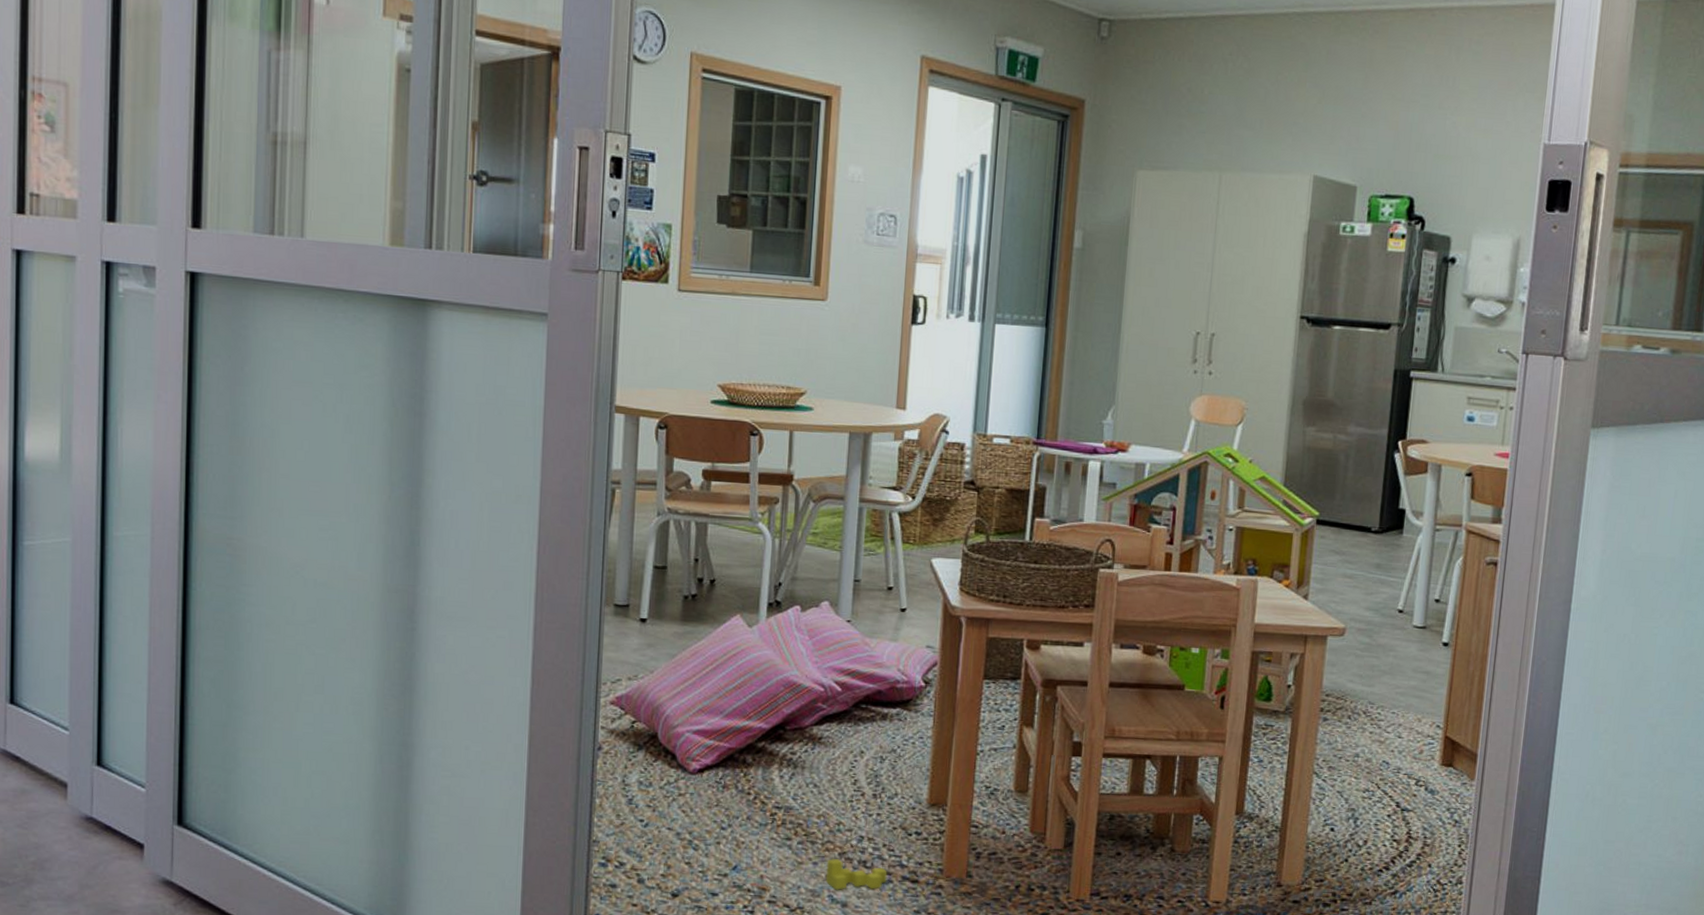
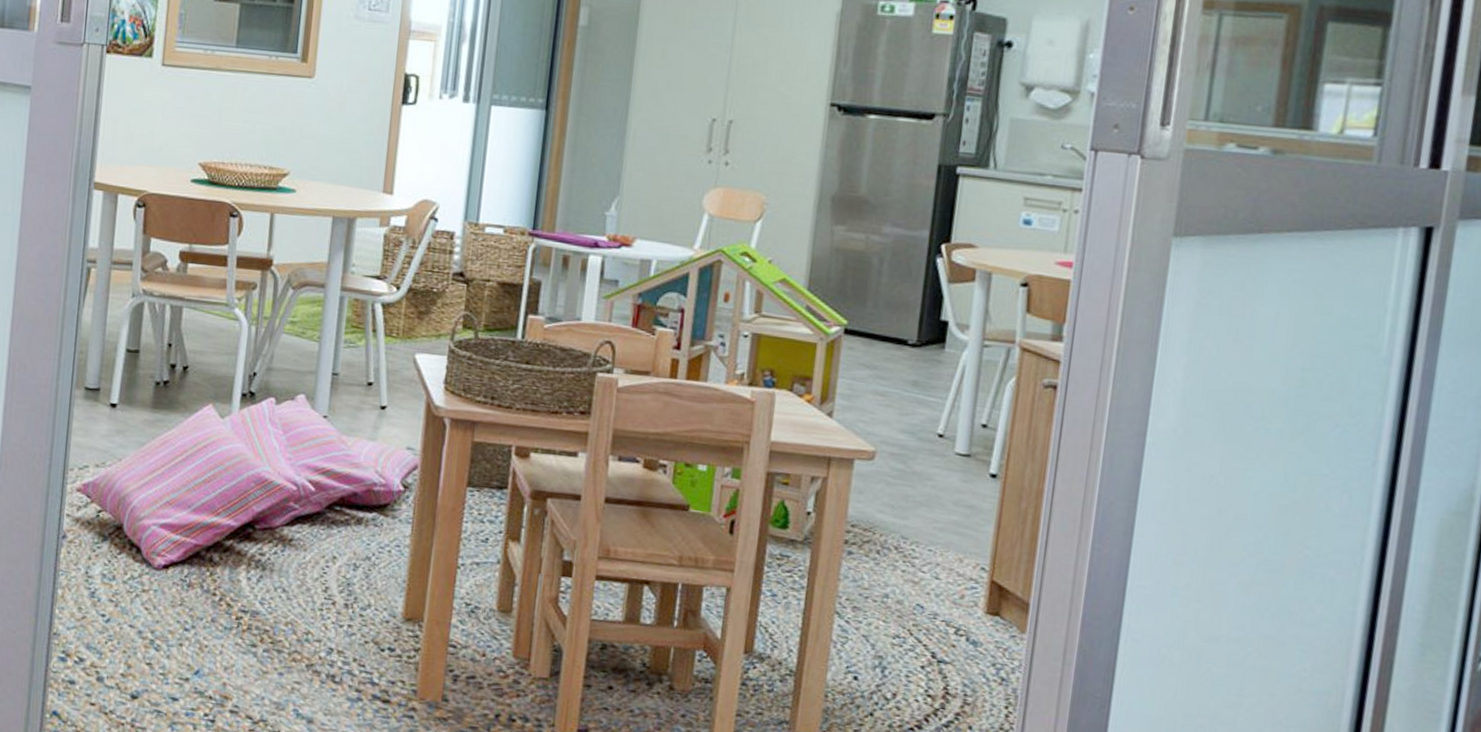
toy block: present [825,858,888,890] -> none [291,670,357,707]

